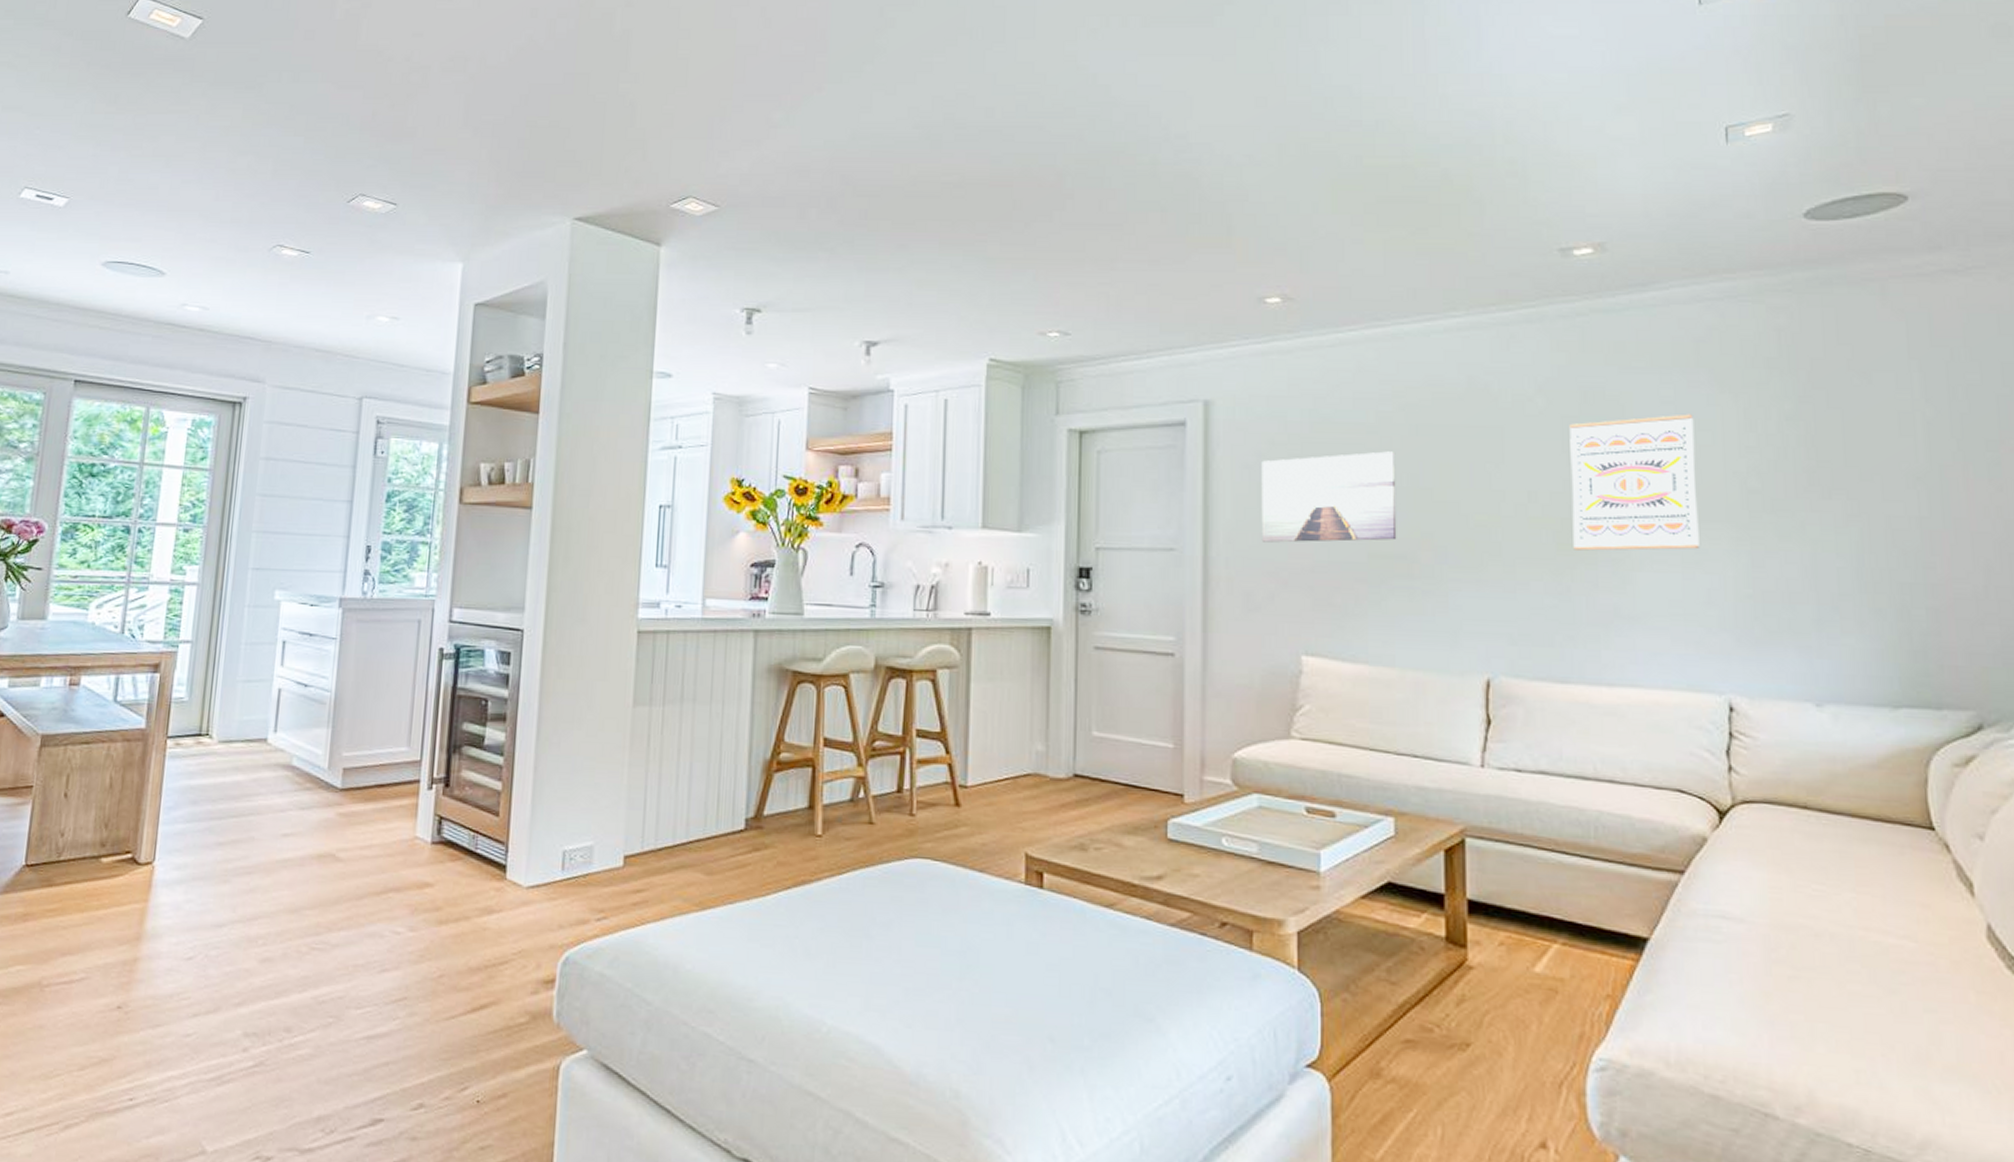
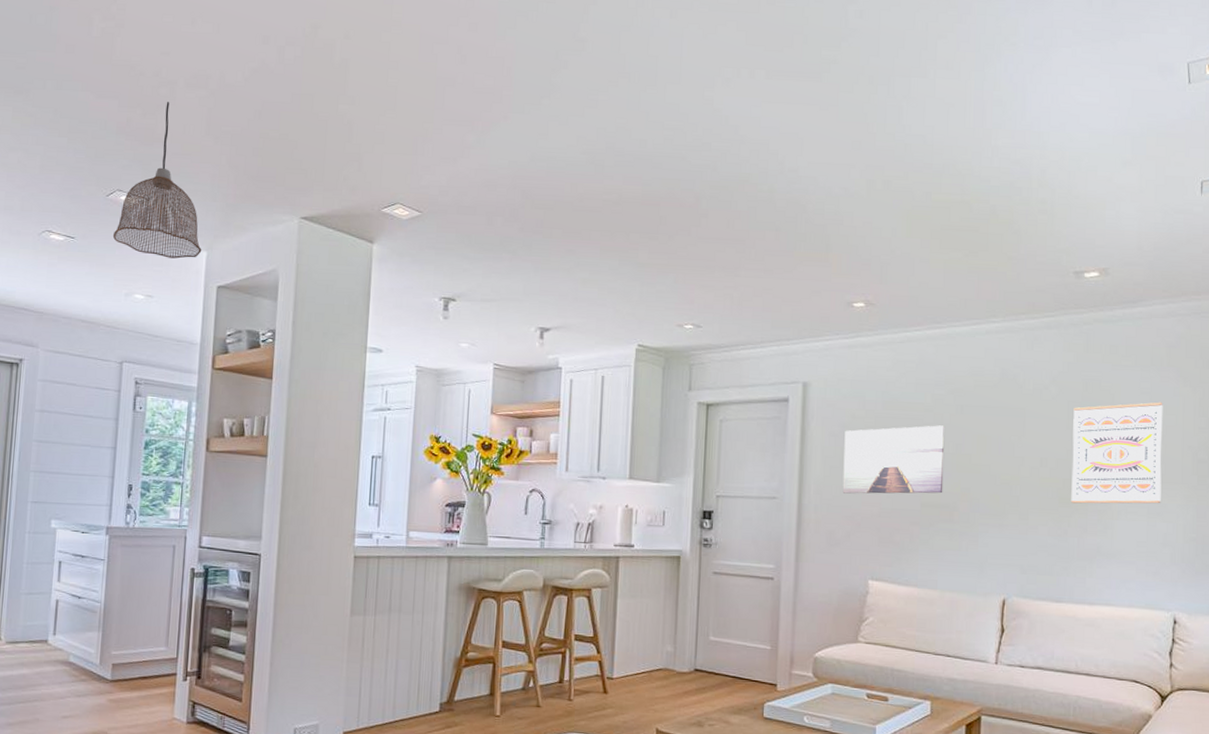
pendant lamp: none [353,90,457,273] -> present [112,102,202,259]

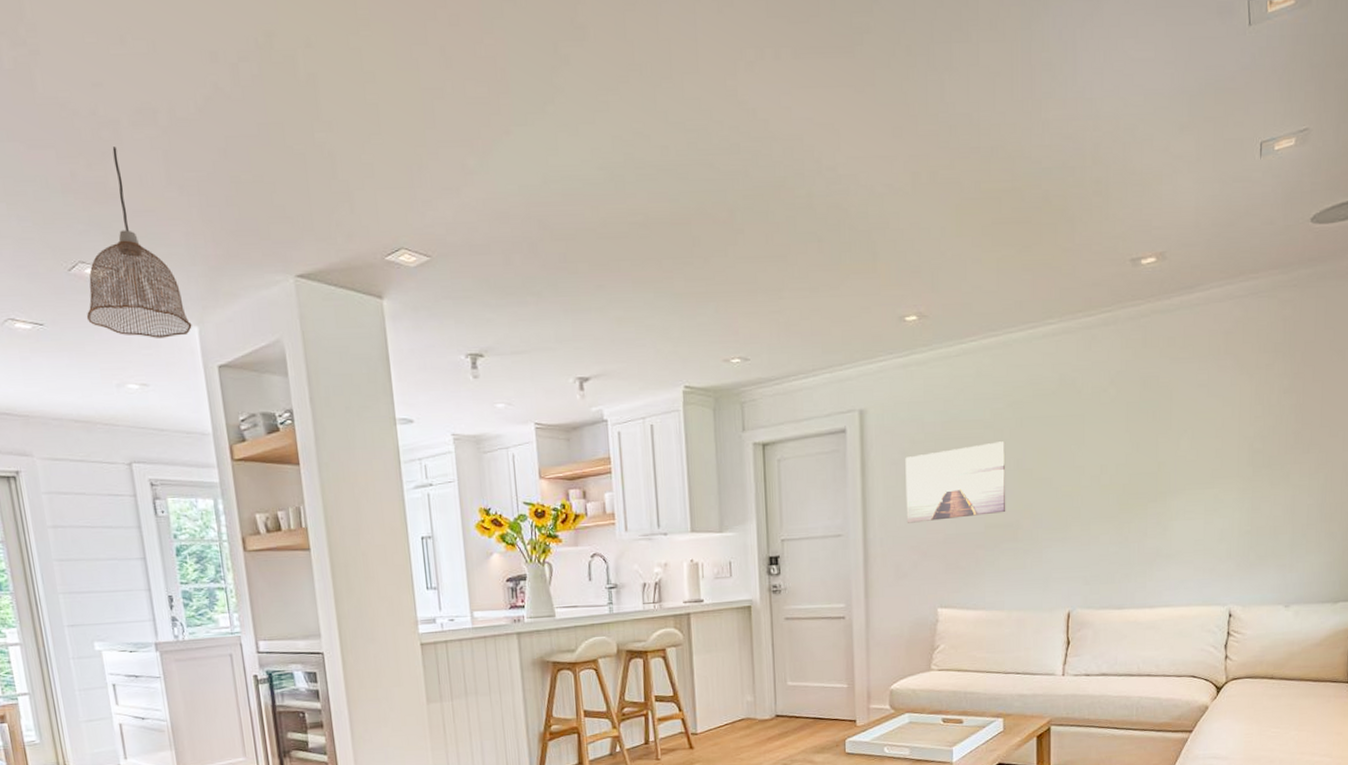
wall art: present [1071,402,1163,504] -> none [1131,393,1220,508]

